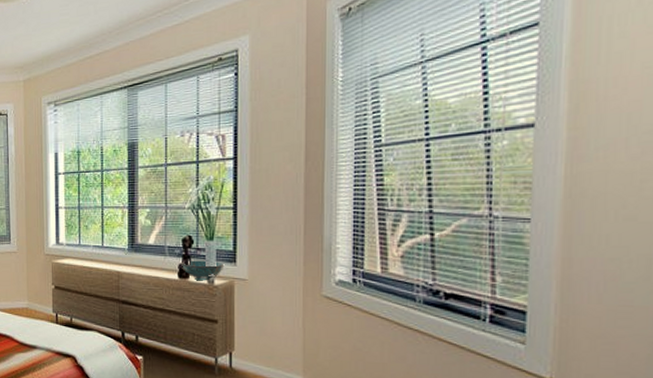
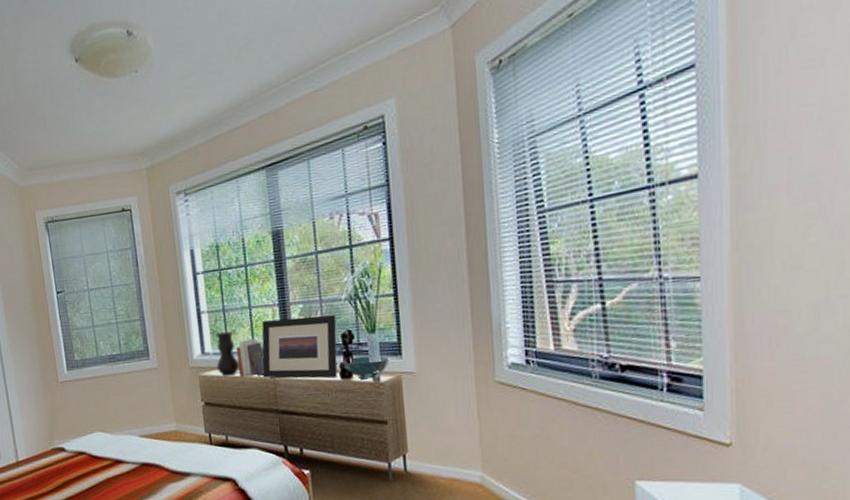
vase: none [68,227,89,266] -> present [215,331,240,377]
books: none [86,235,111,269] -> present [235,339,264,378]
picture frame: none [108,219,179,277] -> present [261,315,338,378]

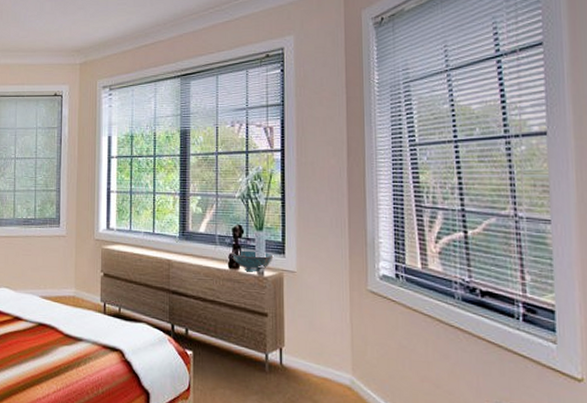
vase: present [215,331,240,377] -> none [118,212,140,253]
books: present [235,339,264,378] -> none [137,221,162,257]
picture frame: present [261,315,338,378] -> none [159,206,229,267]

